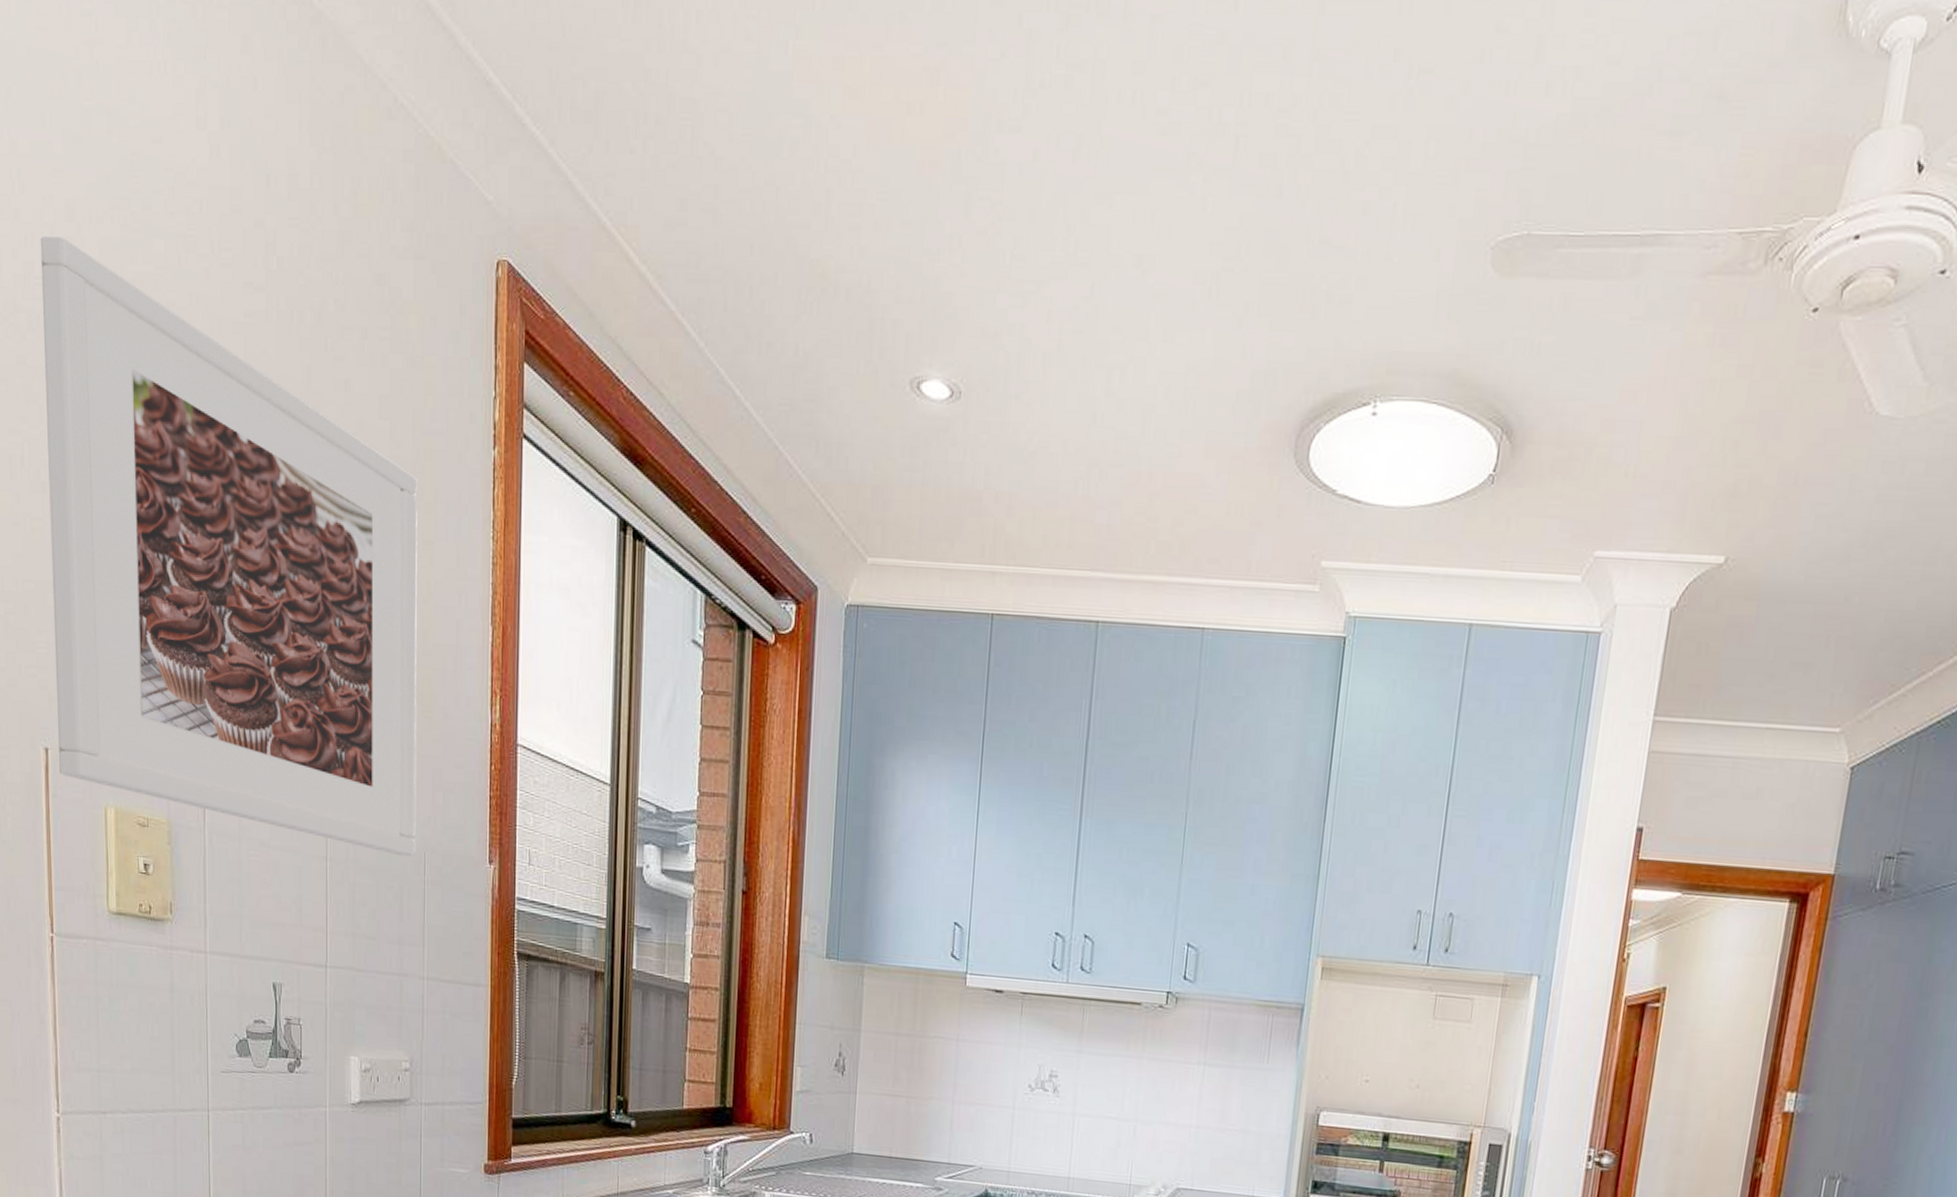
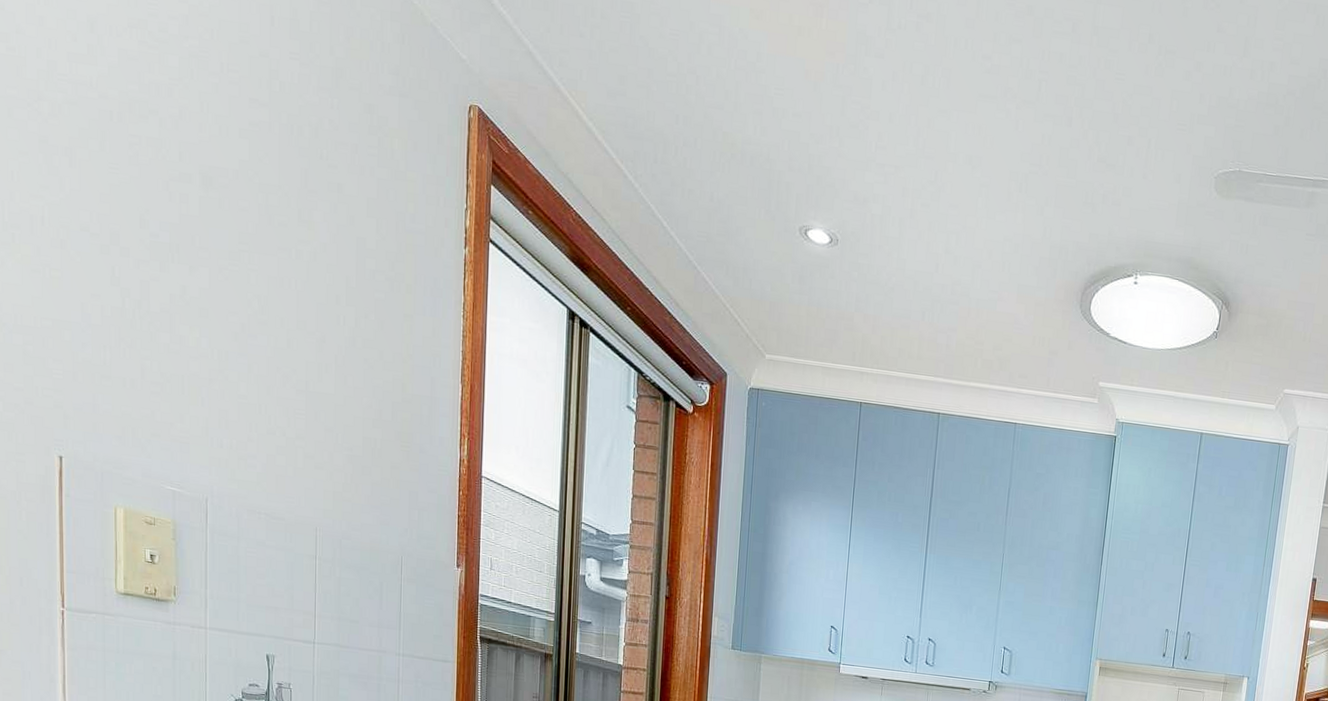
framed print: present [40,237,418,857] -> none [63,42,400,560]

